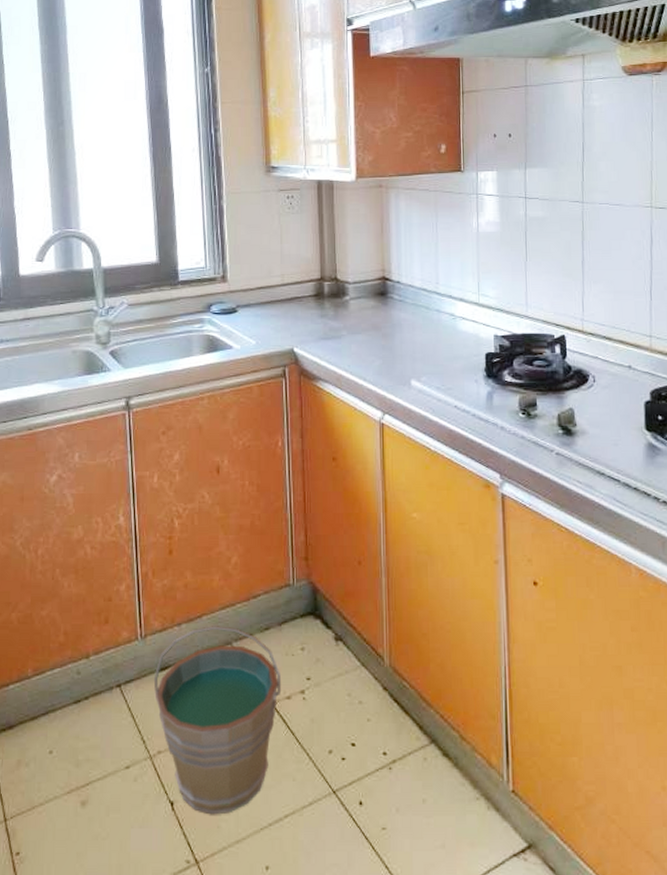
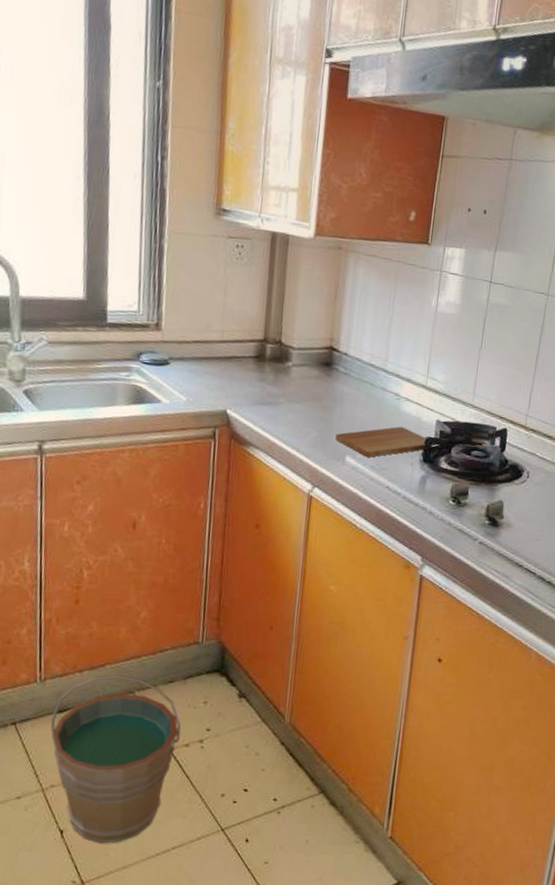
cutting board: none [399,345,491,379] -> present [335,426,429,458]

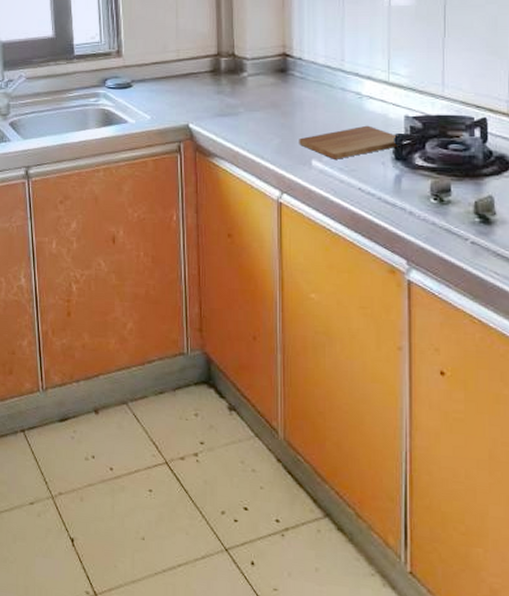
bucket: present [50,675,182,844] -> none [54,385,176,556]

